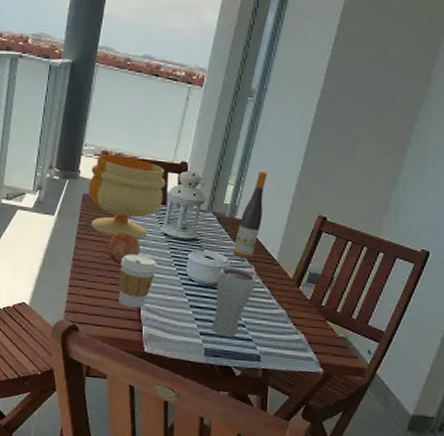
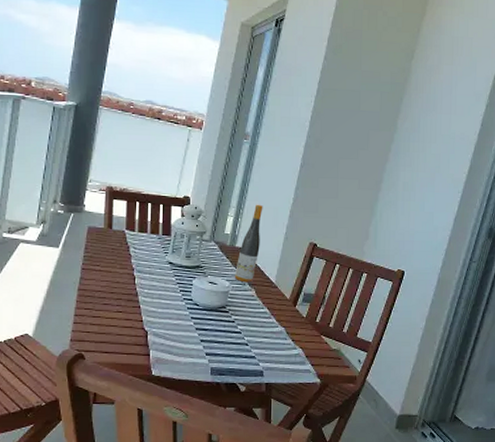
footed bowl: present [88,155,167,240] -> none [93,190,170,268]
apple: present [108,233,140,264] -> none [114,263,146,292]
coffee cup: present [119,254,157,308] -> none [125,282,163,333]
drinking glass: present [211,267,256,337] -> none [216,291,256,356]

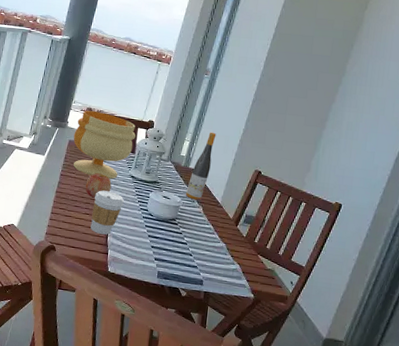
footed bowl: none [93,190,170,268] -> present [73,110,136,179]
apple: none [114,263,146,292] -> present [85,173,112,198]
coffee cup: none [125,282,163,333] -> present [90,190,124,235]

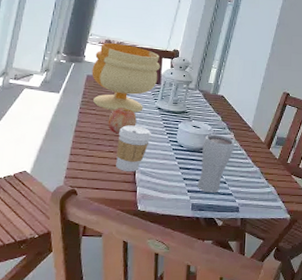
drinking glass: none [164,206,203,264] -> present [197,134,235,193]
wine bottle: present [185,132,216,201] -> none [215,58,243,127]

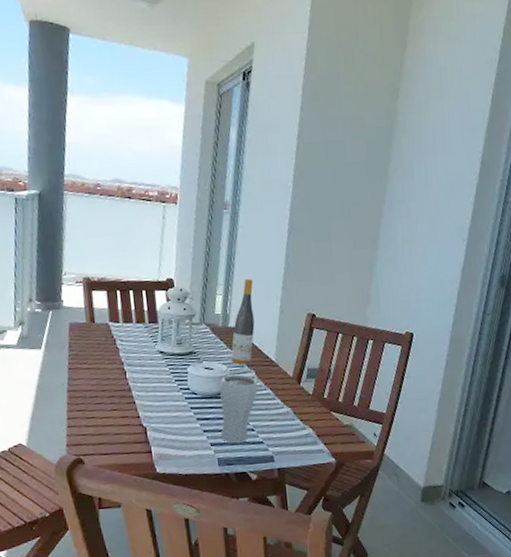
footed bowl: present [91,43,161,113] -> none [73,280,155,362]
apple: present [108,108,137,134] -> none [103,356,138,389]
coffee cup: present [116,125,151,171] -> none [119,376,158,431]
wine bottle: none [215,58,243,127] -> present [230,278,255,364]

